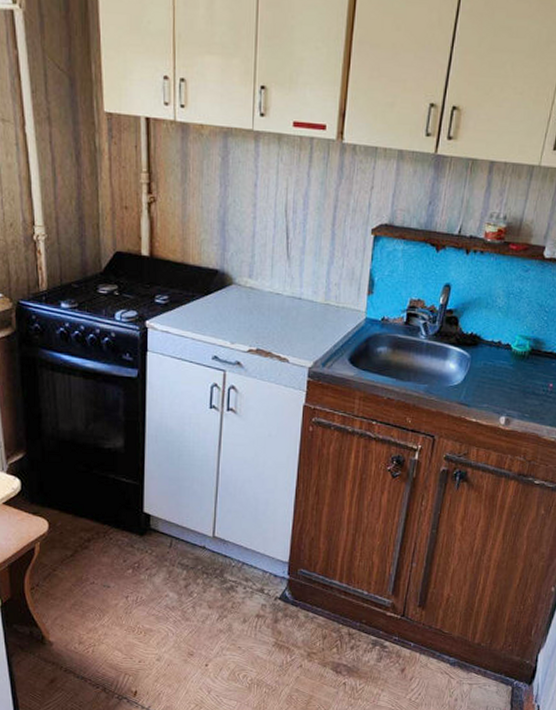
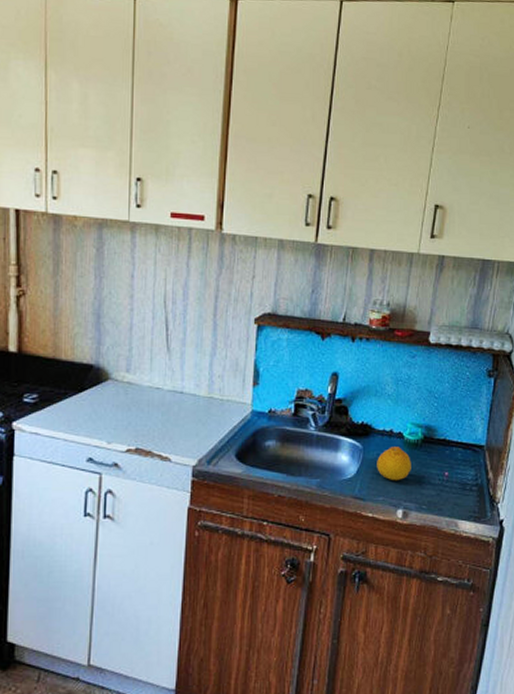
fruit: none [483,357,517,389] -> present [377,447,411,480]

